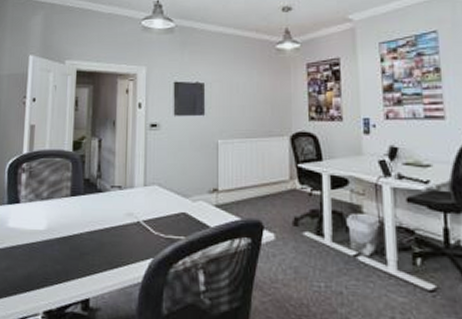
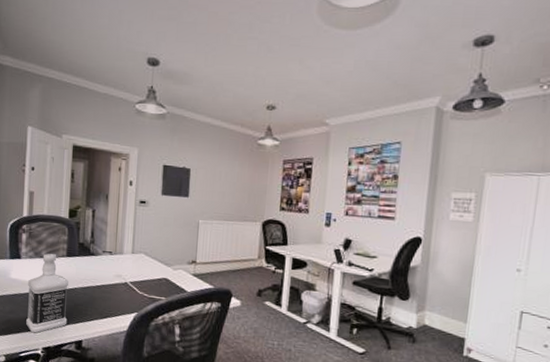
bottle: none [25,193,73,294] -> present [26,253,68,333]

